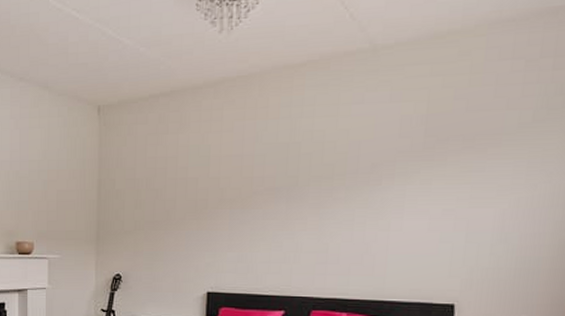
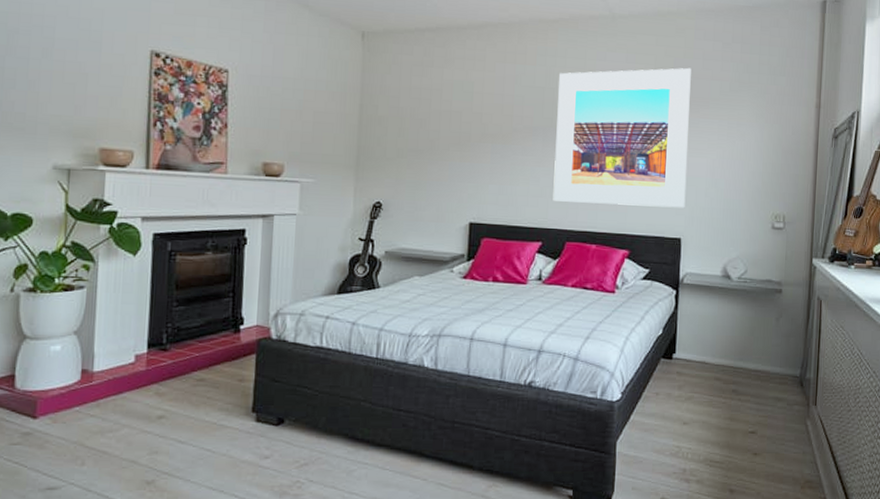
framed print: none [297,98,478,270] -> present [553,67,691,208]

